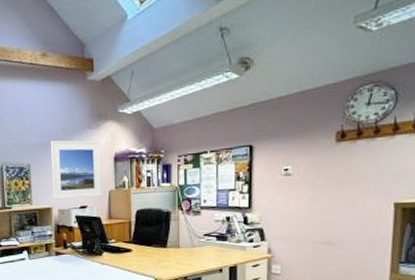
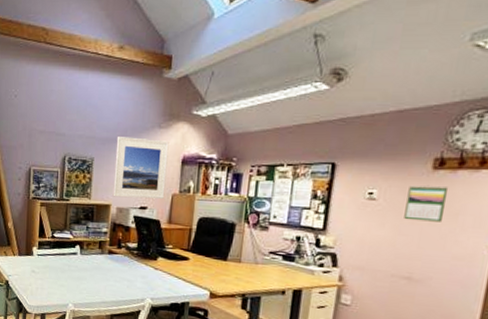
calendar: none [317,156,352,190] -> present [404,185,449,222]

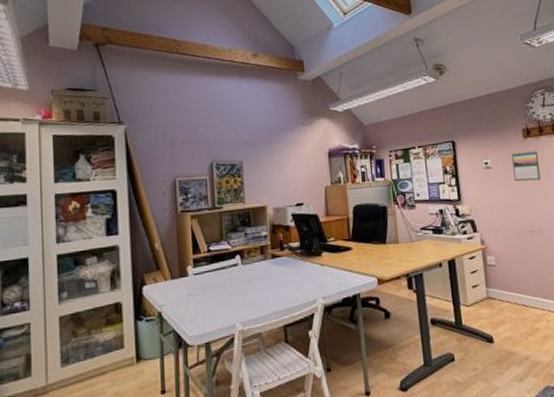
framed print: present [113,135,169,199] -> none [263,136,318,198]

